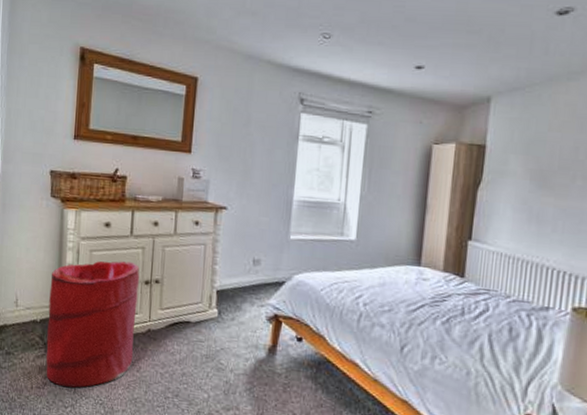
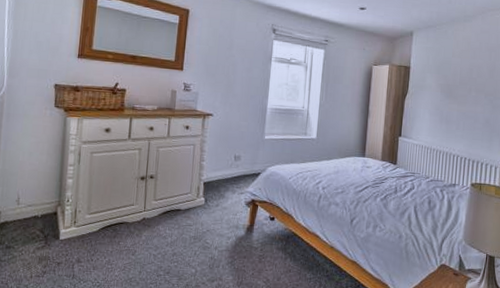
laundry hamper: present [45,261,140,388] -> none [45,161,137,274]

